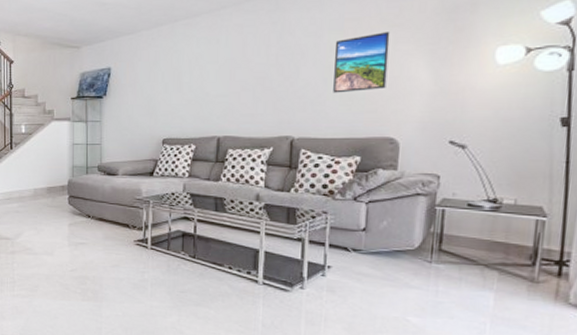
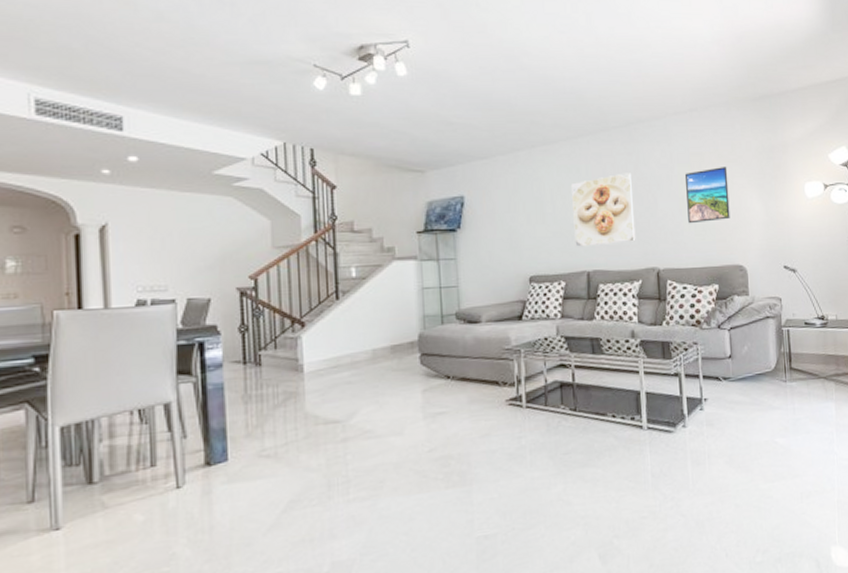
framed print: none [208,42,273,114] -> present [572,173,636,247]

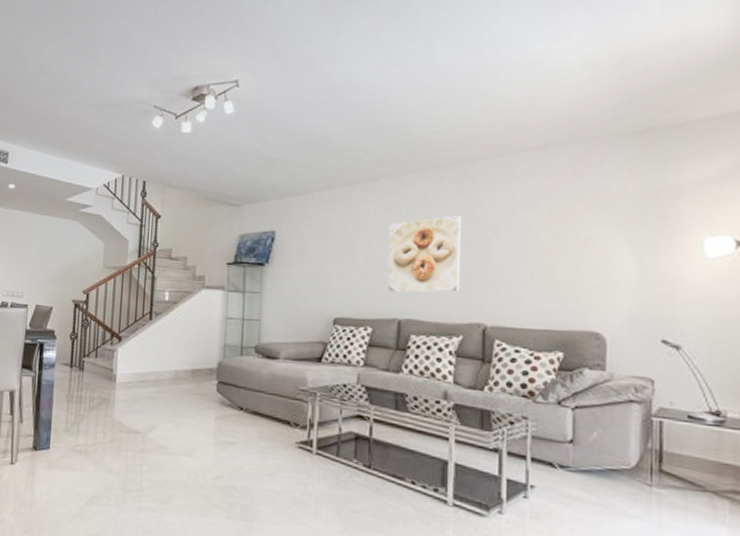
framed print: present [684,167,730,224] -> none [529,213,589,278]

